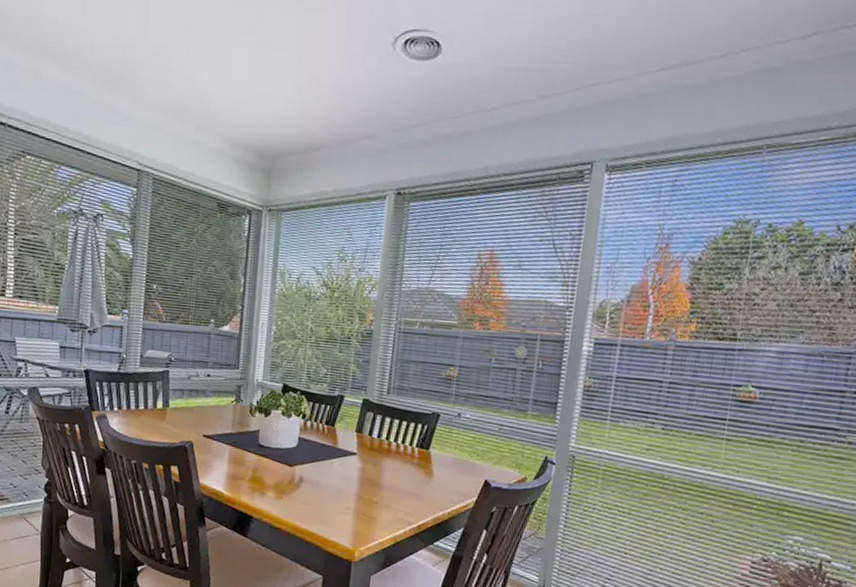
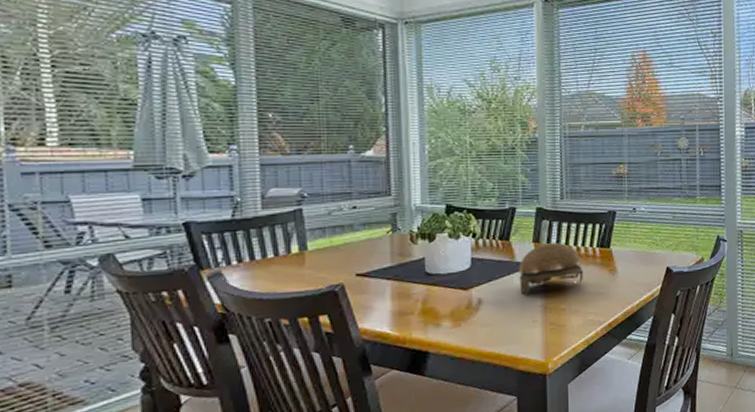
decorative bowl: none [338,435,400,482] -> present [519,243,583,296]

